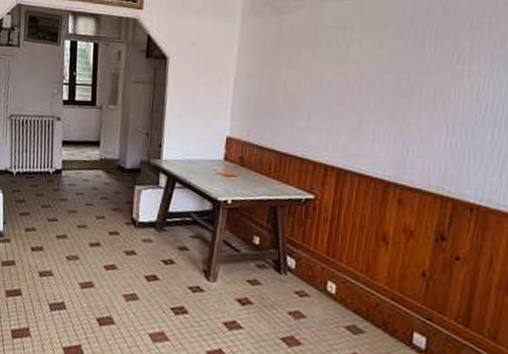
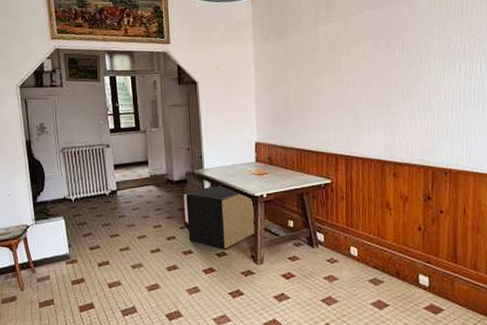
waste bin: none [133,179,215,257] -> present [186,184,255,250]

